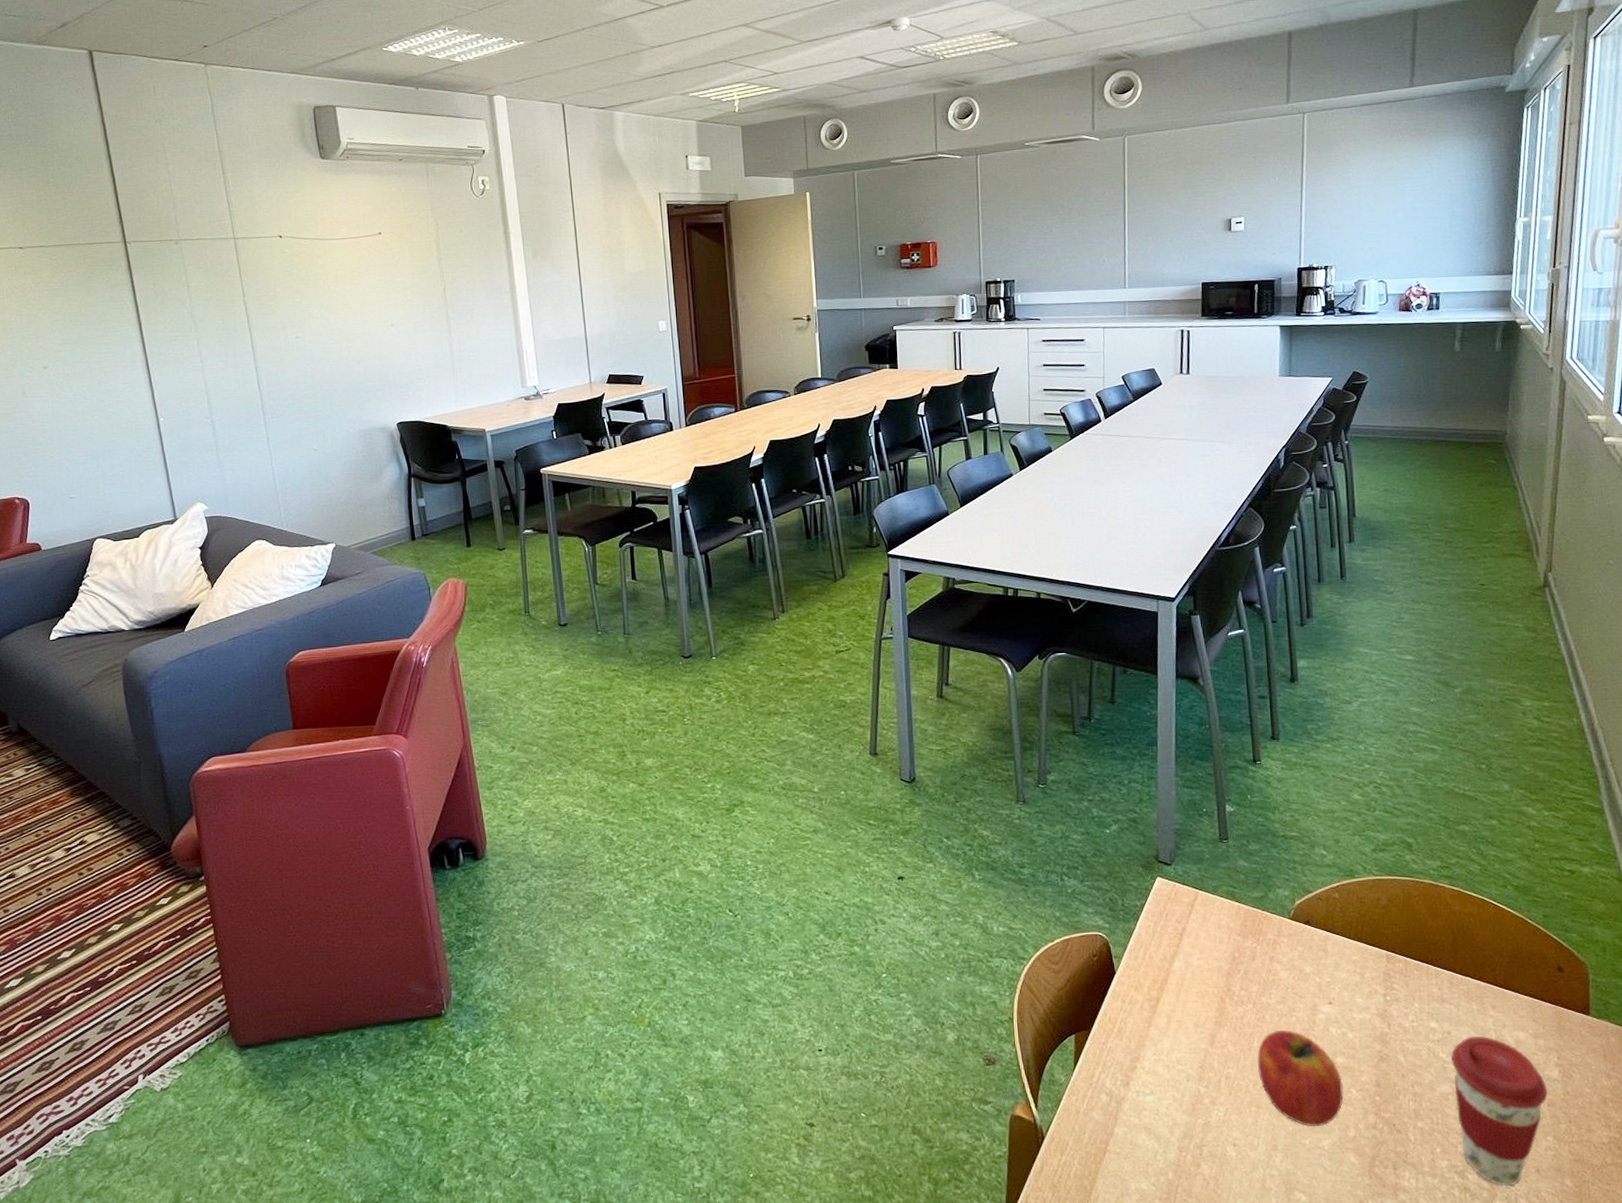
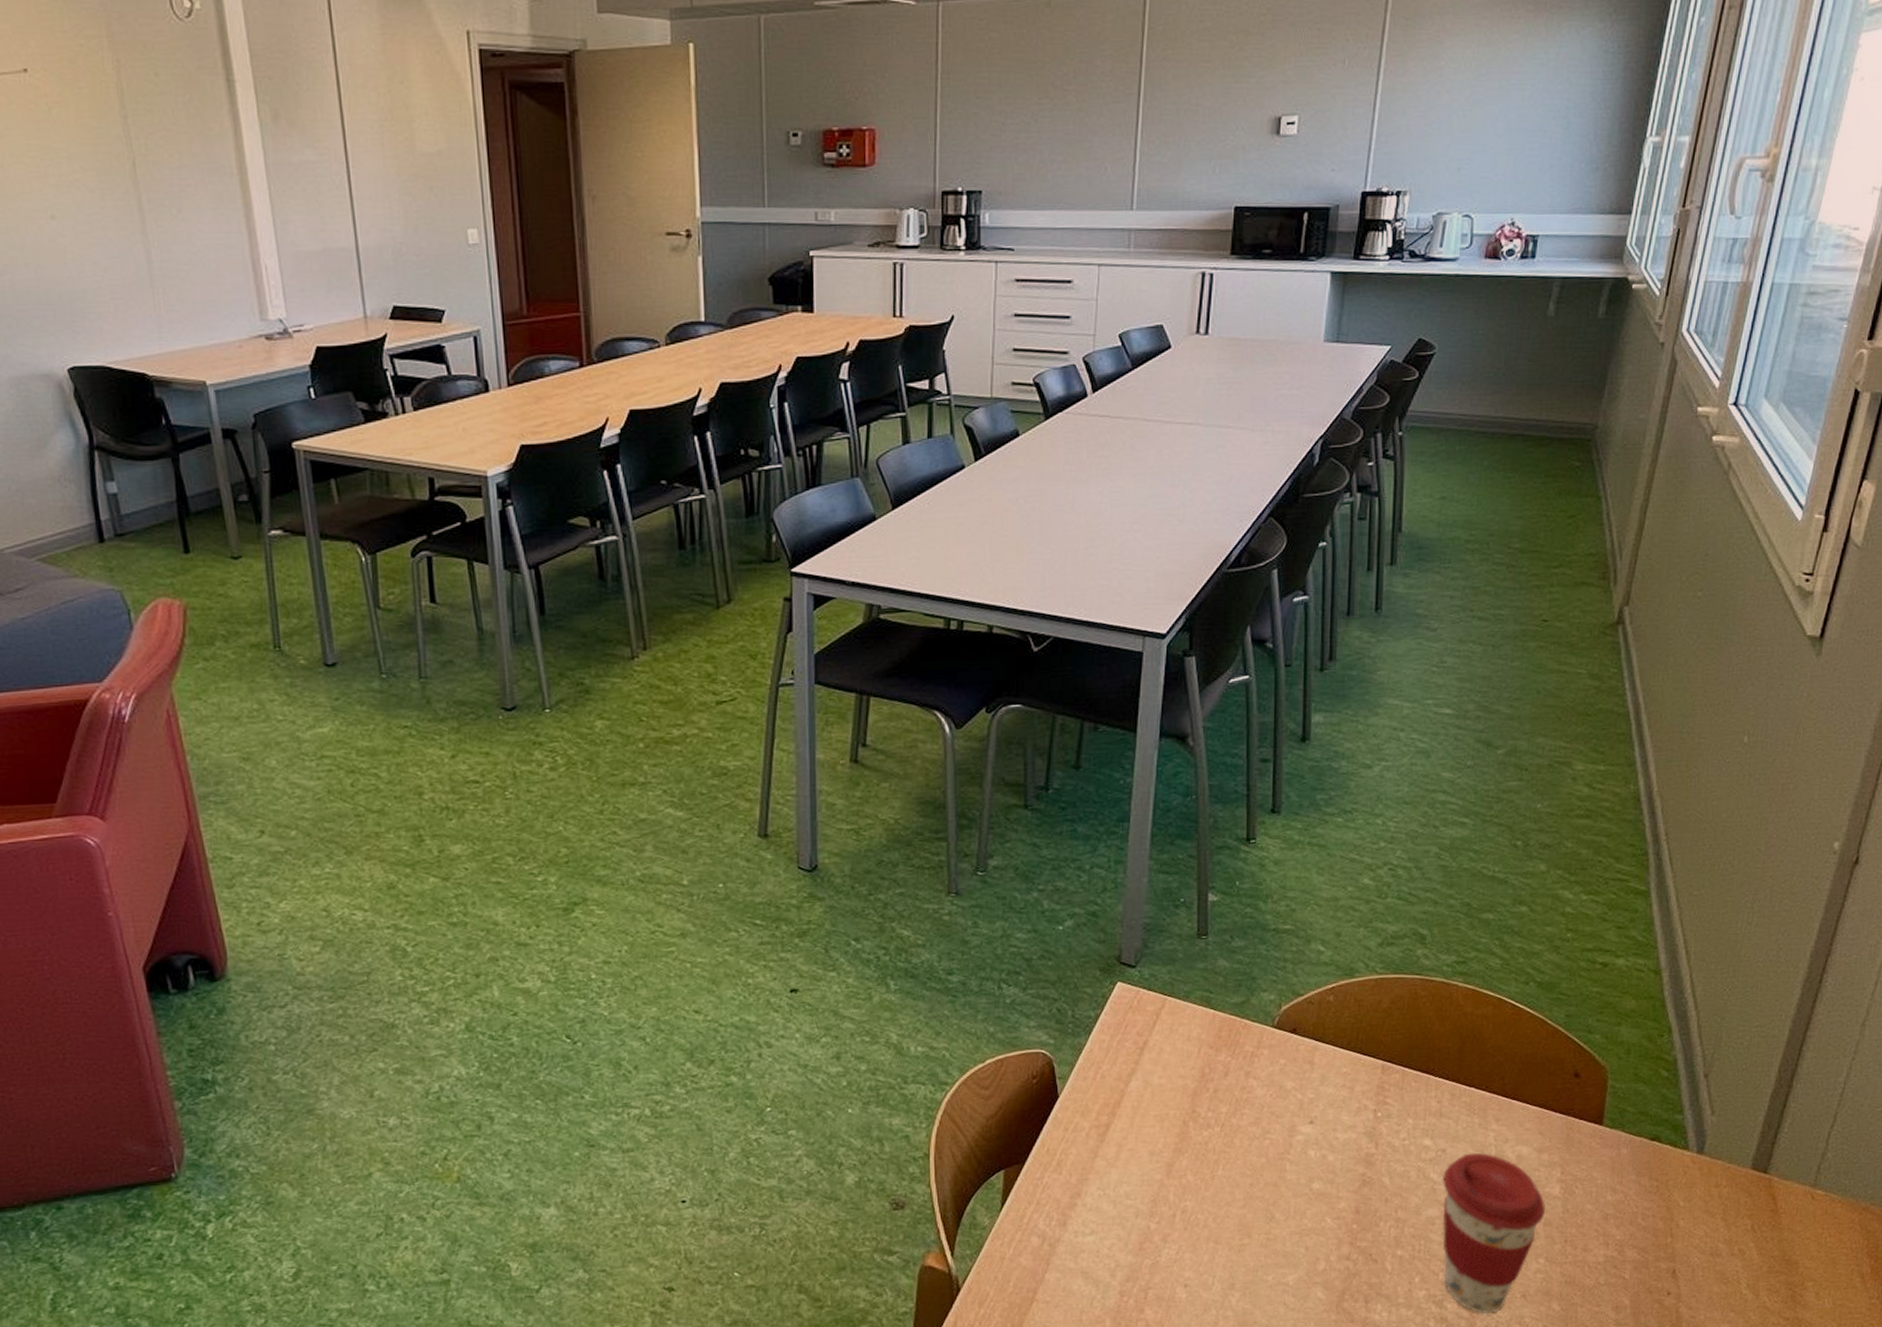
fruit: present [1257,1029,1344,1127] -> none [1219,1154,1317,1262]

